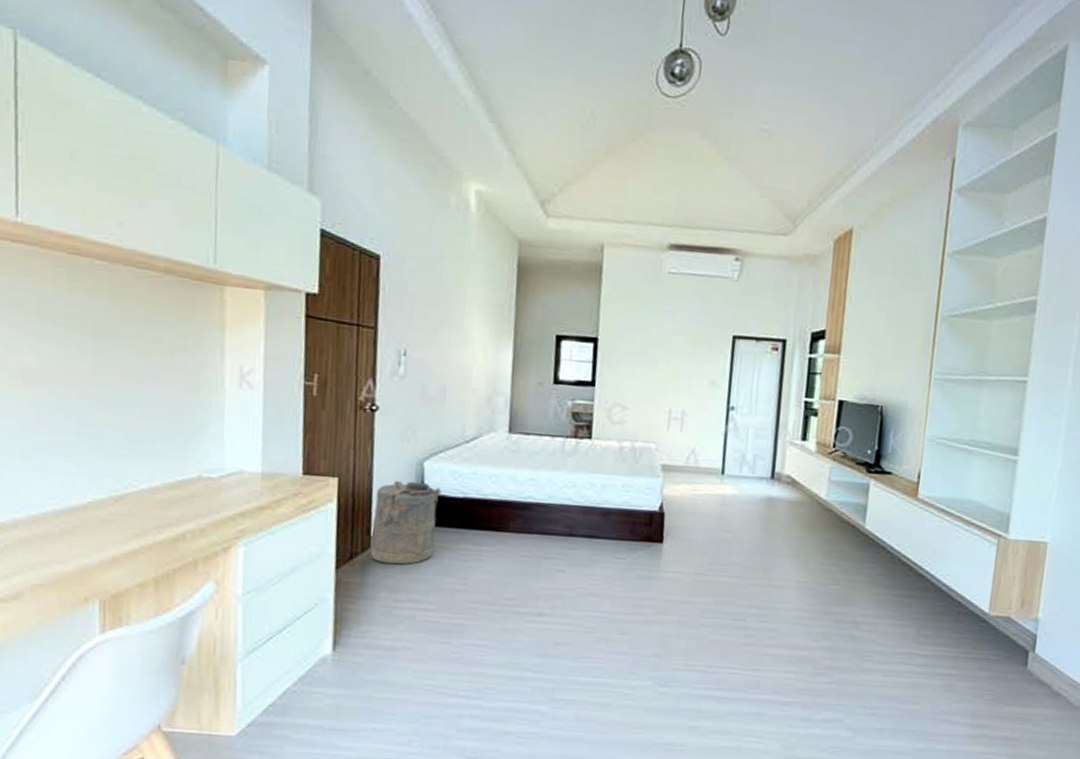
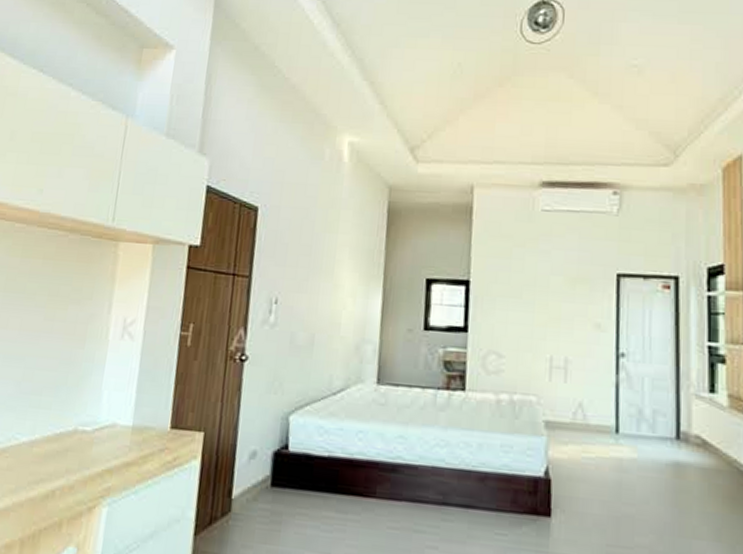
laundry hamper: present [370,481,442,565] -> none [230,437,306,534]

